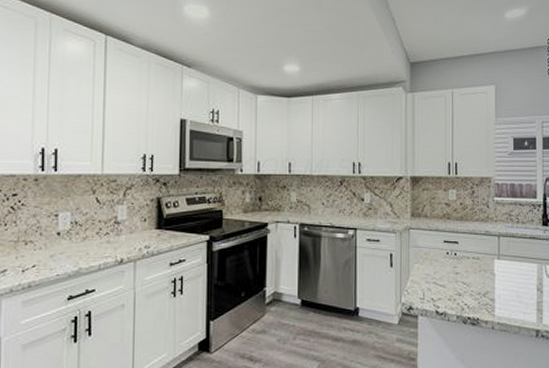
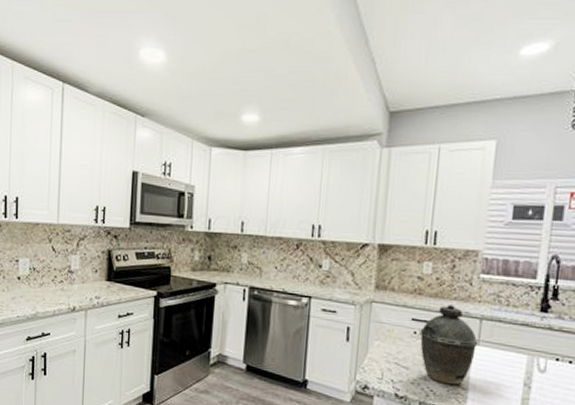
kettle: none [451,226,499,297] -> present [419,304,479,386]

